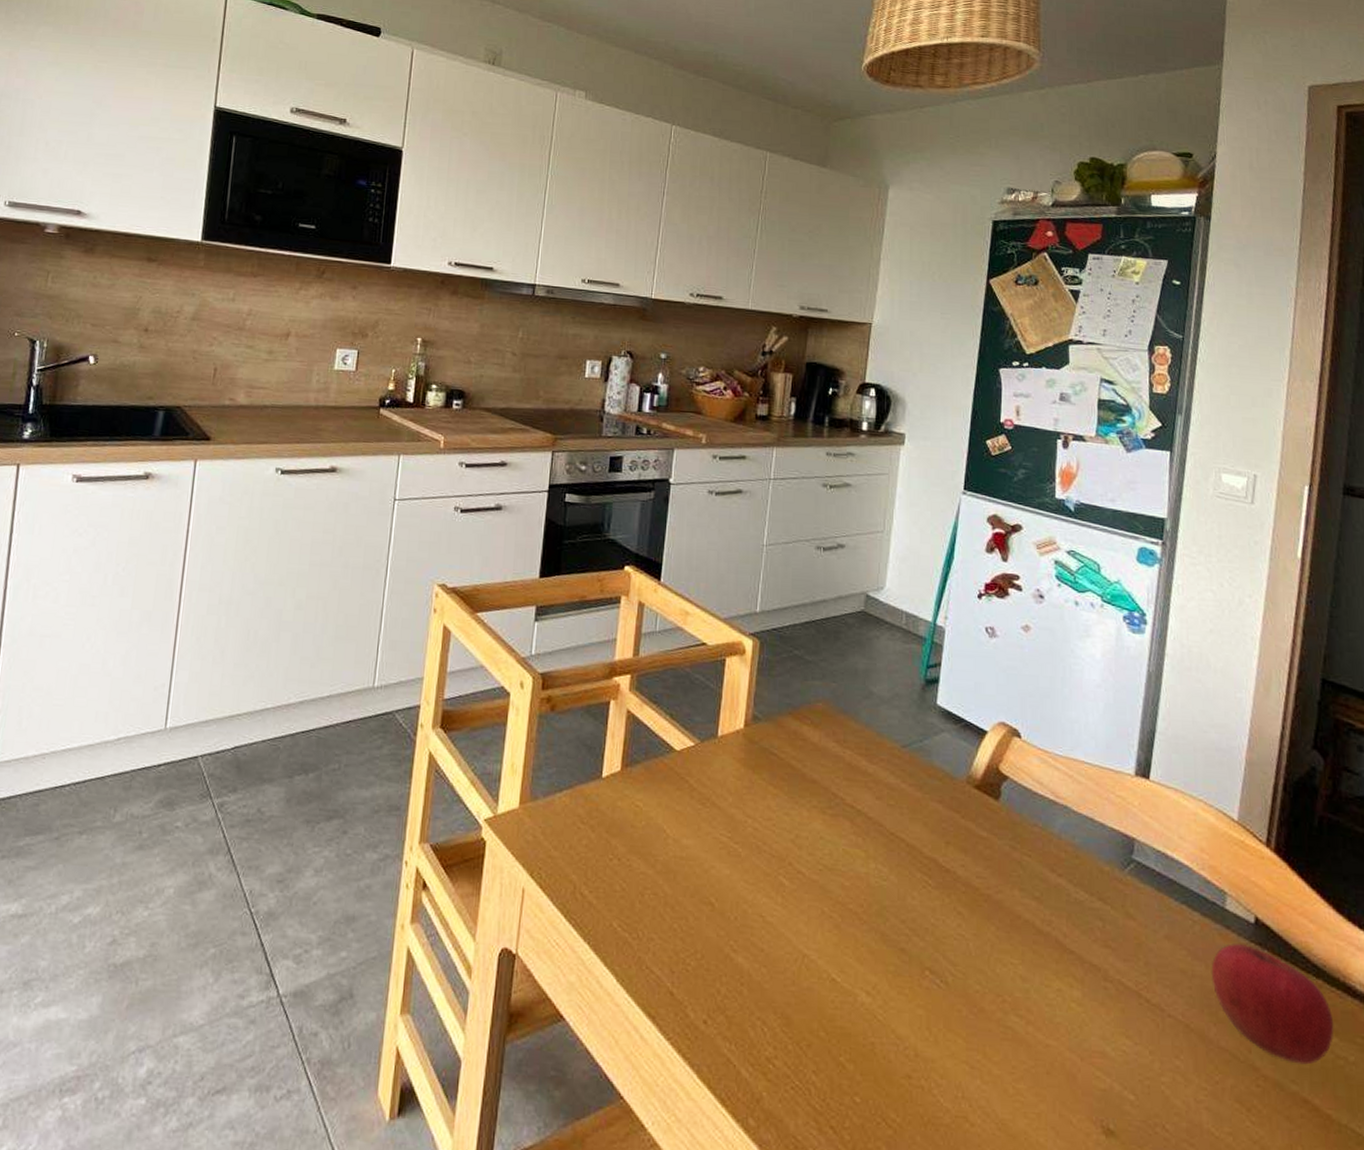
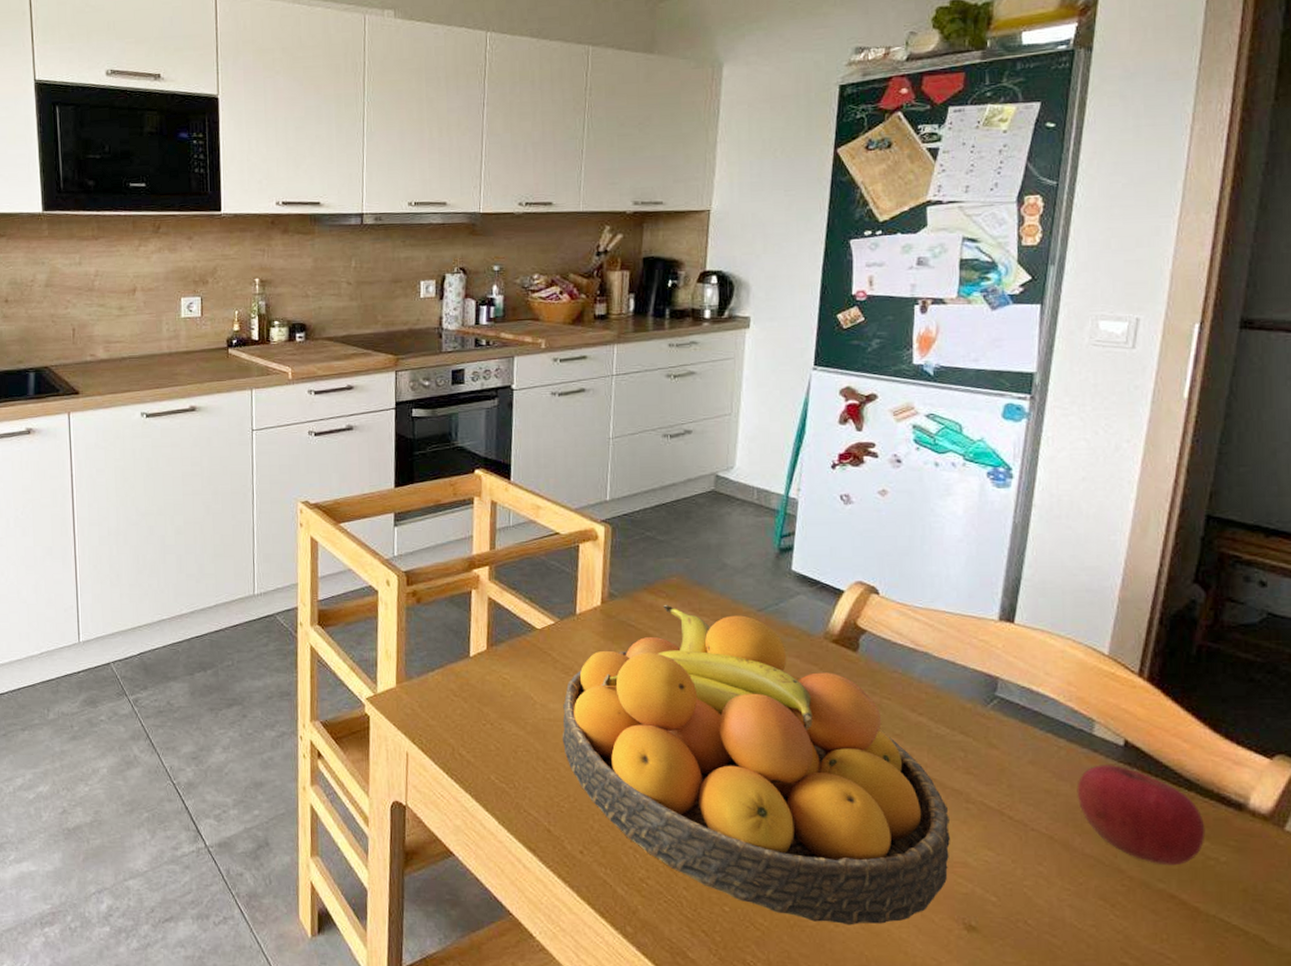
fruit bowl: none [693,732,1089,1125] -> present [562,604,951,926]

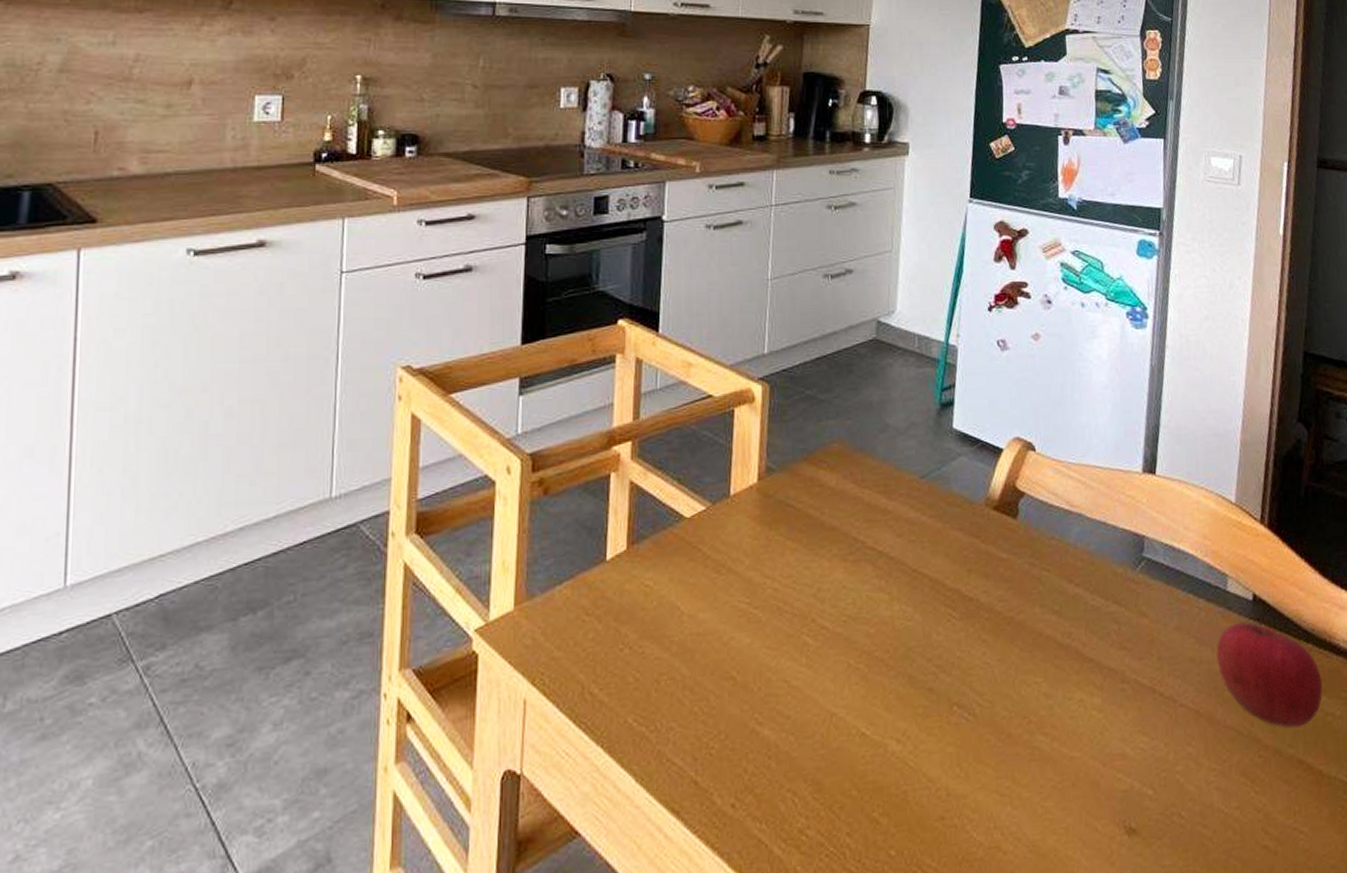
fruit bowl: present [562,604,951,926] -> none [712,476,1109,852]

